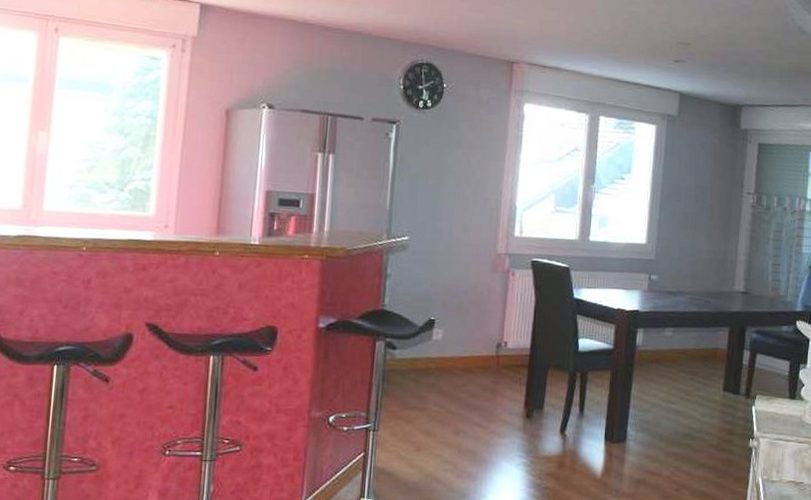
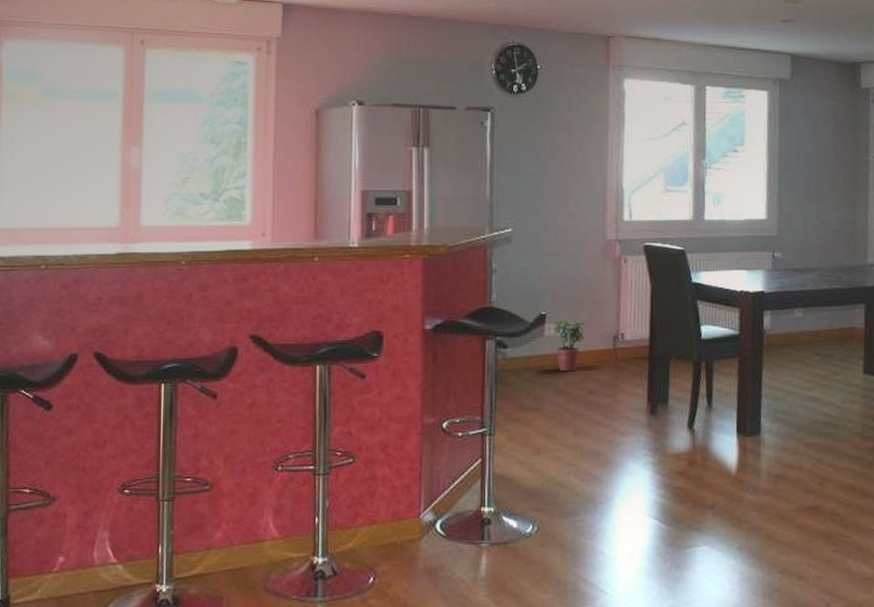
potted plant: none [441,326,471,375] -> present [553,320,586,372]

